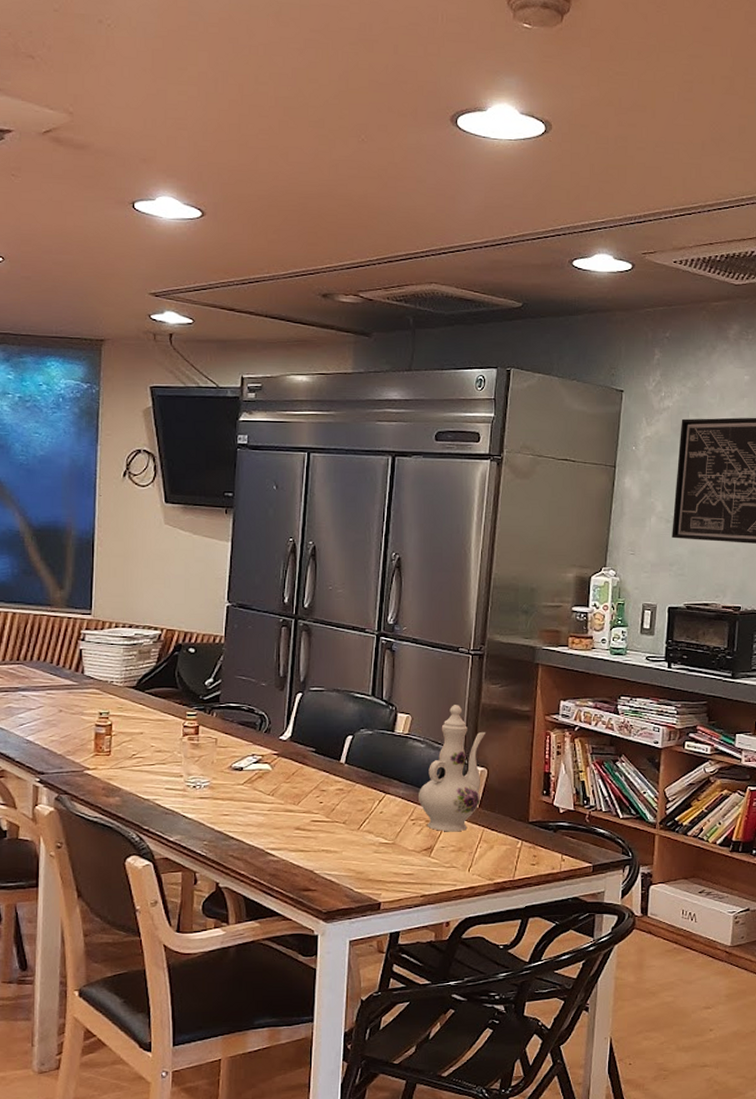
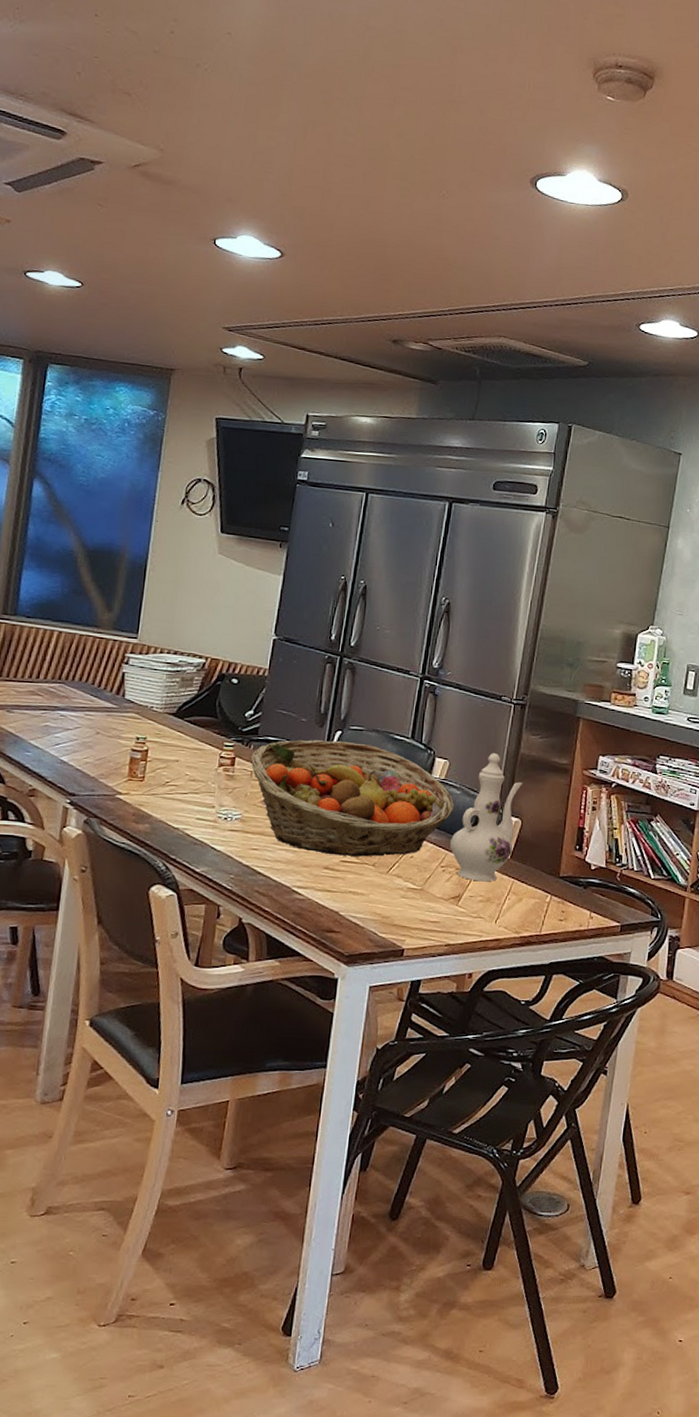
fruit basket: none [214,702,420,816] -> present [250,740,455,857]

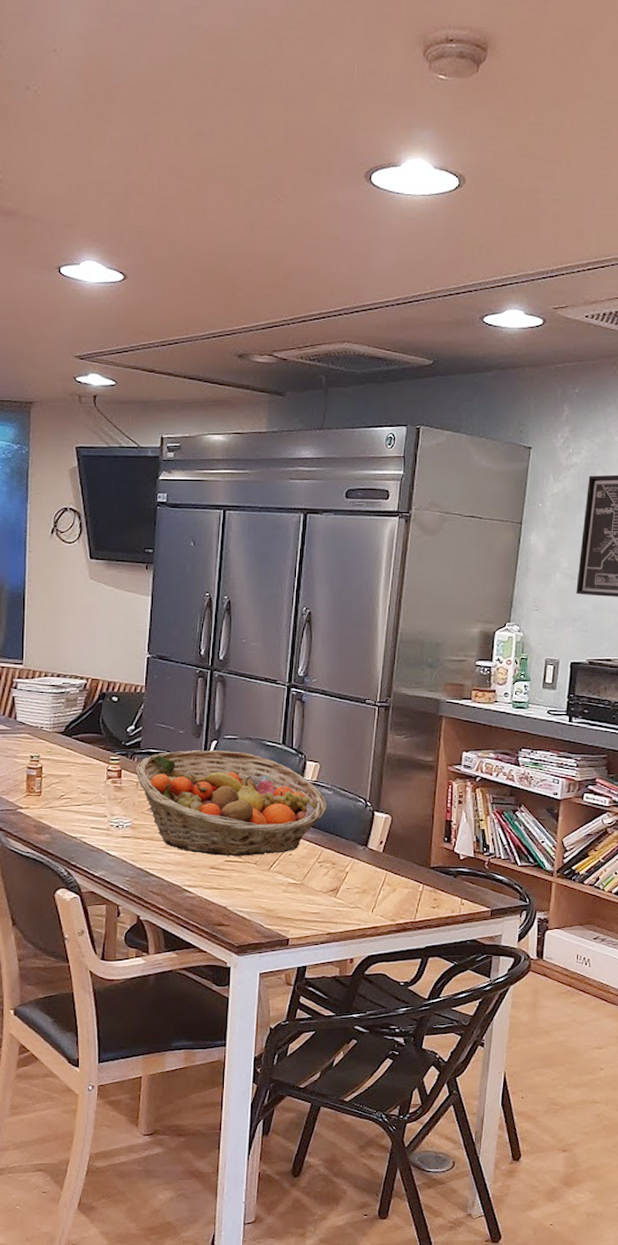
ewer: present [450,753,523,882] -> none [326,754,391,875]

